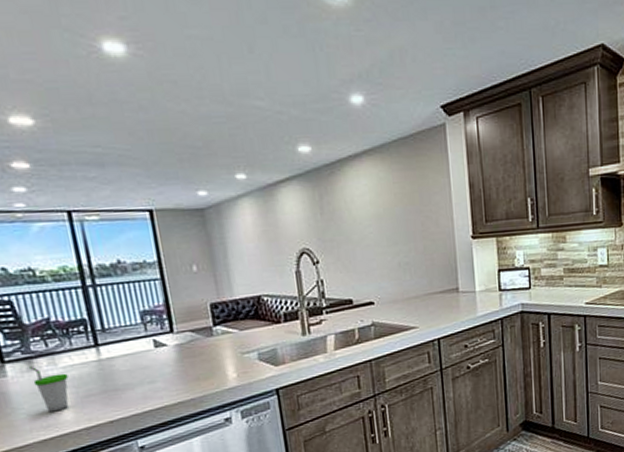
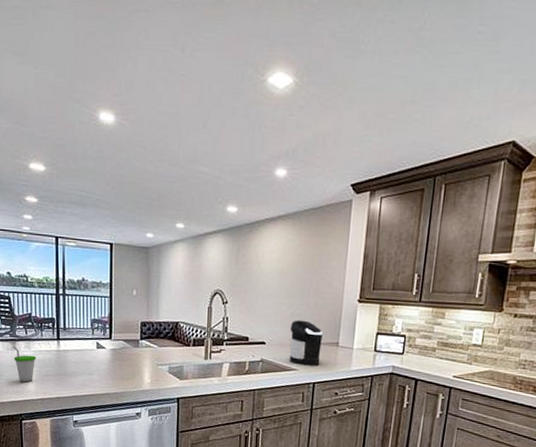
coffee maker: none [399,268,442,322] -> present [289,320,323,366]

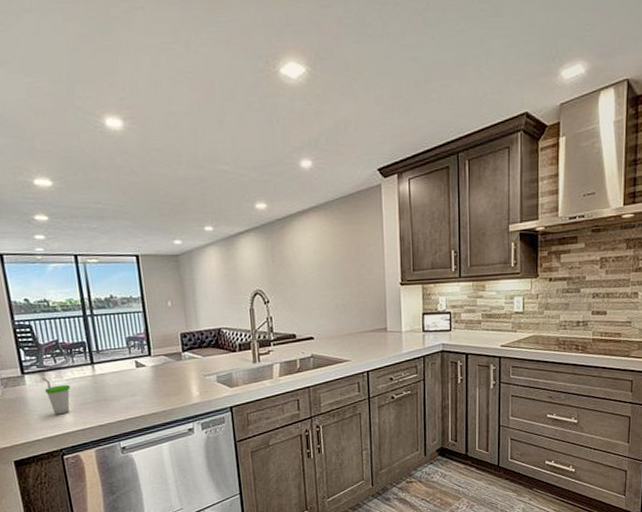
coffee maker: present [289,320,323,366] -> none [336,310,371,356]

